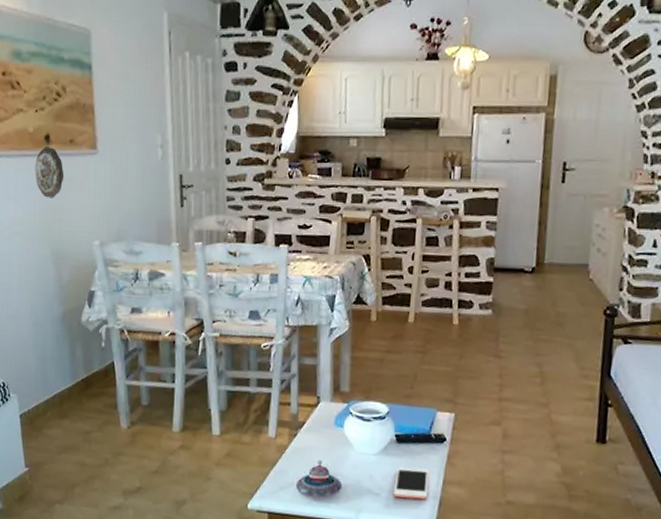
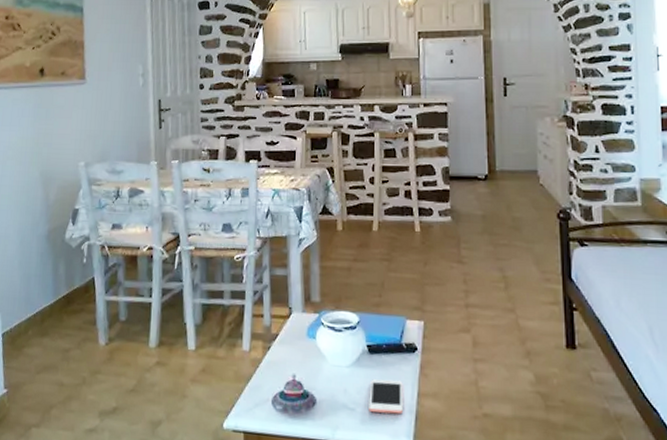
decorative plate: present [35,147,64,198] -> none [29,79,55,124]

